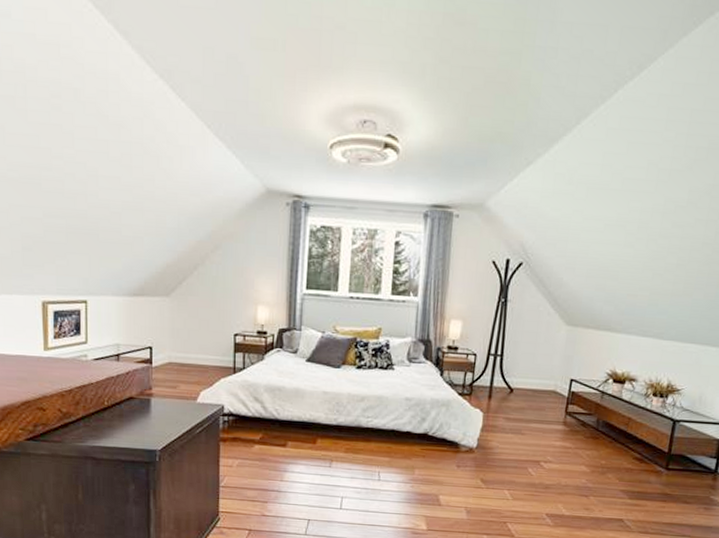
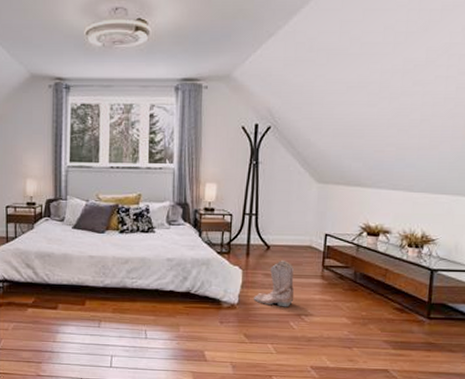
boots: none [493,404,536,453] -> present [253,259,295,307]

